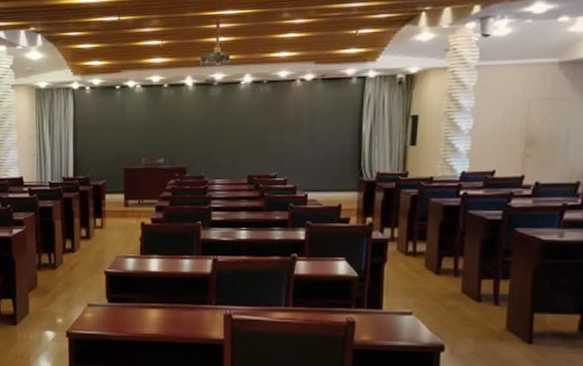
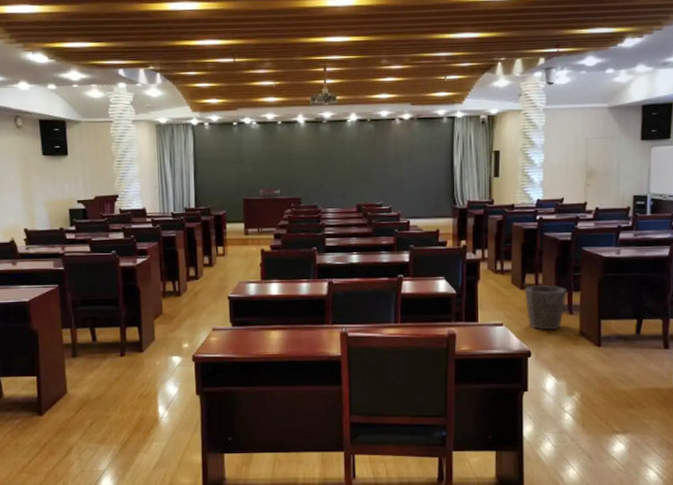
waste bin: none [440,271,494,323] -> present [524,285,568,331]

